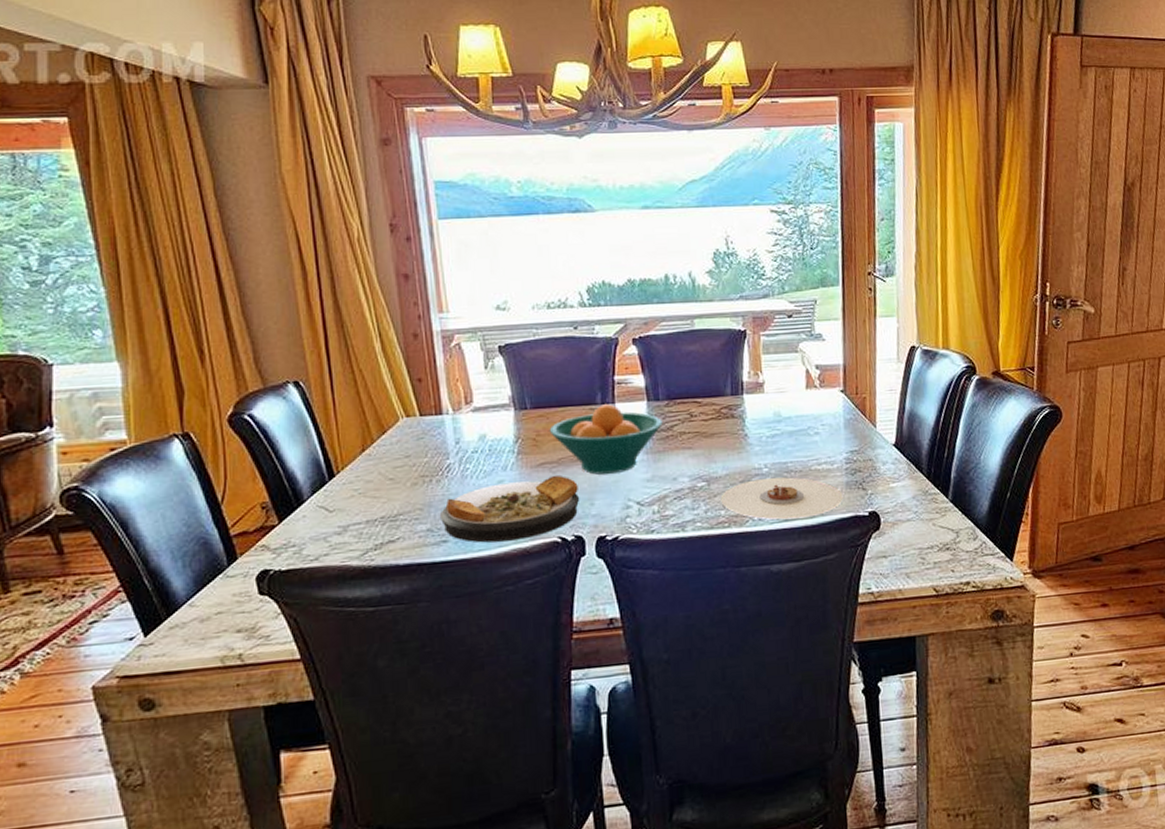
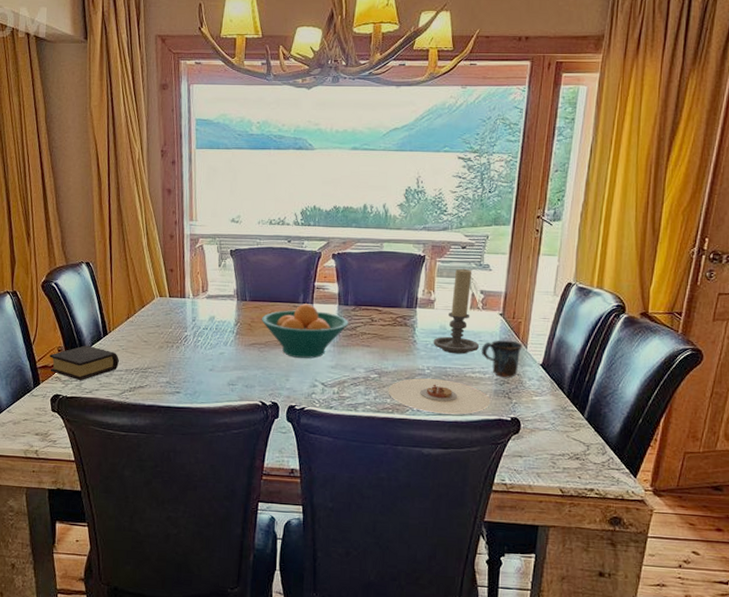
book: none [249,495,355,546] -> present [49,345,119,381]
plate: present [439,476,580,543] -> none [176,354,279,399]
candle holder: none [767,341,823,445] -> present [433,268,480,355]
mug: none [824,420,871,466] -> present [481,340,523,378]

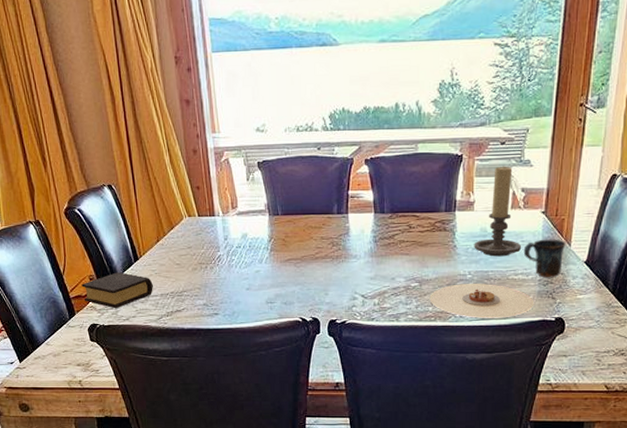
fruit bowl: present [261,304,349,359] -> none [295,214,386,271]

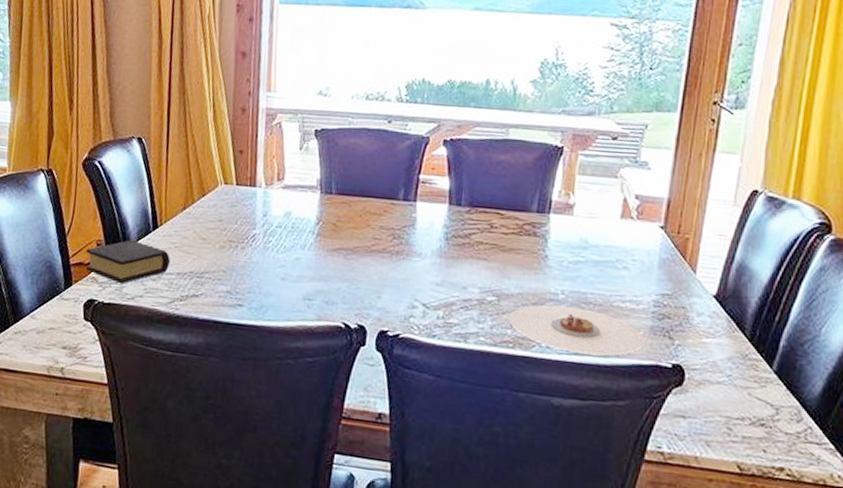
candle holder: present [474,166,522,257] -> none [570,165,632,277]
mug: present [523,239,566,278] -> none [633,260,690,312]

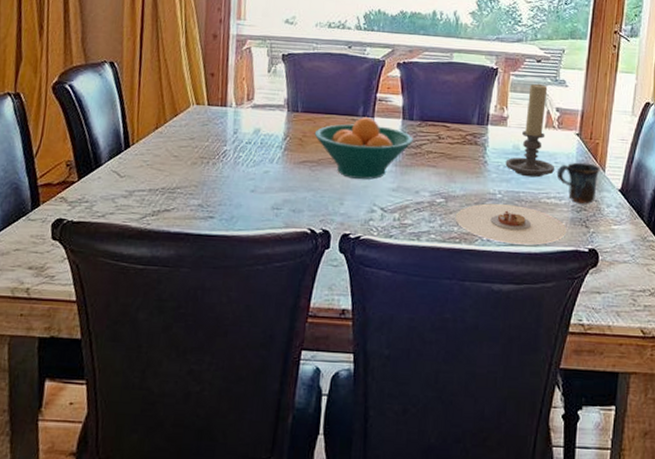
book: present [85,240,170,284] -> none [54,159,142,203]
fruit bowl: none [349,201,461,272] -> present [314,117,413,180]
candle holder: none [570,165,632,277] -> present [505,83,555,178]
mug: none [633,260,690,312] -> present [556,162,600,205]

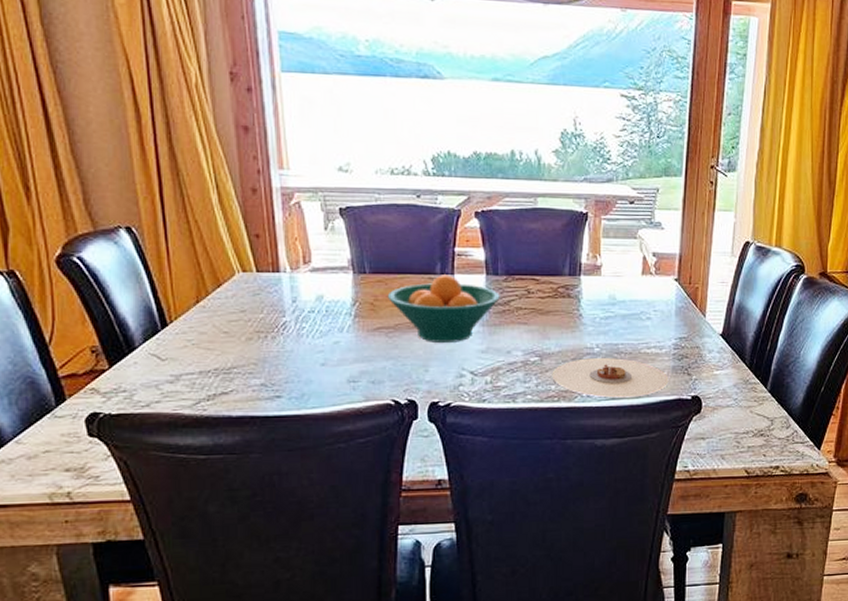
candle holder: present [505,83,555,178] -> none [602,227,654,328]
mug: present [556,162,600,205] -> none [656,309,701,352]

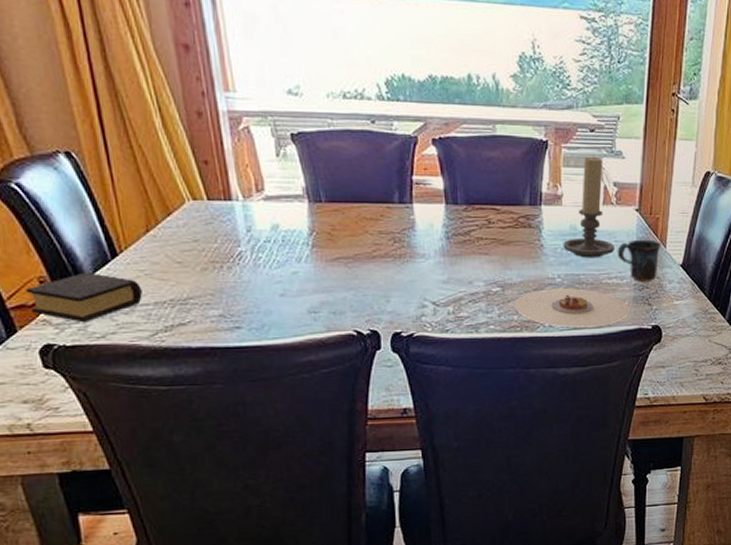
book: none [78,342,188,392] -> present [26,273,143,323]
fruit bowl: present [387,275,500,342] -> none [344,204,460,273]
candle holder: none [602,227,654,328] -> present [563,156,615,258]
mug: none [656,309,701,352] -> present [617,239,661,283]

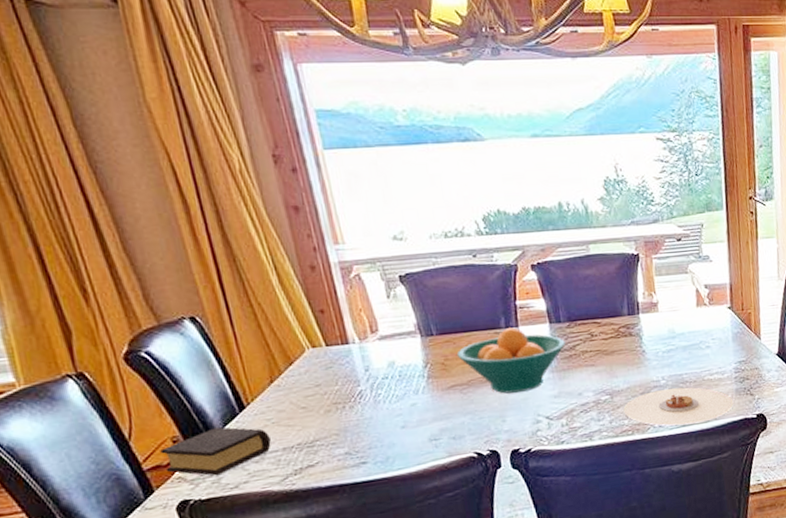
fruit bowl: none [344,204,460,273] -> present [456,327,566,394]
candle holder: present [563,156,615,258] -> none [663,263,713,358]
mug: present [617,239,661,283] -> none [715,333,756,375]

